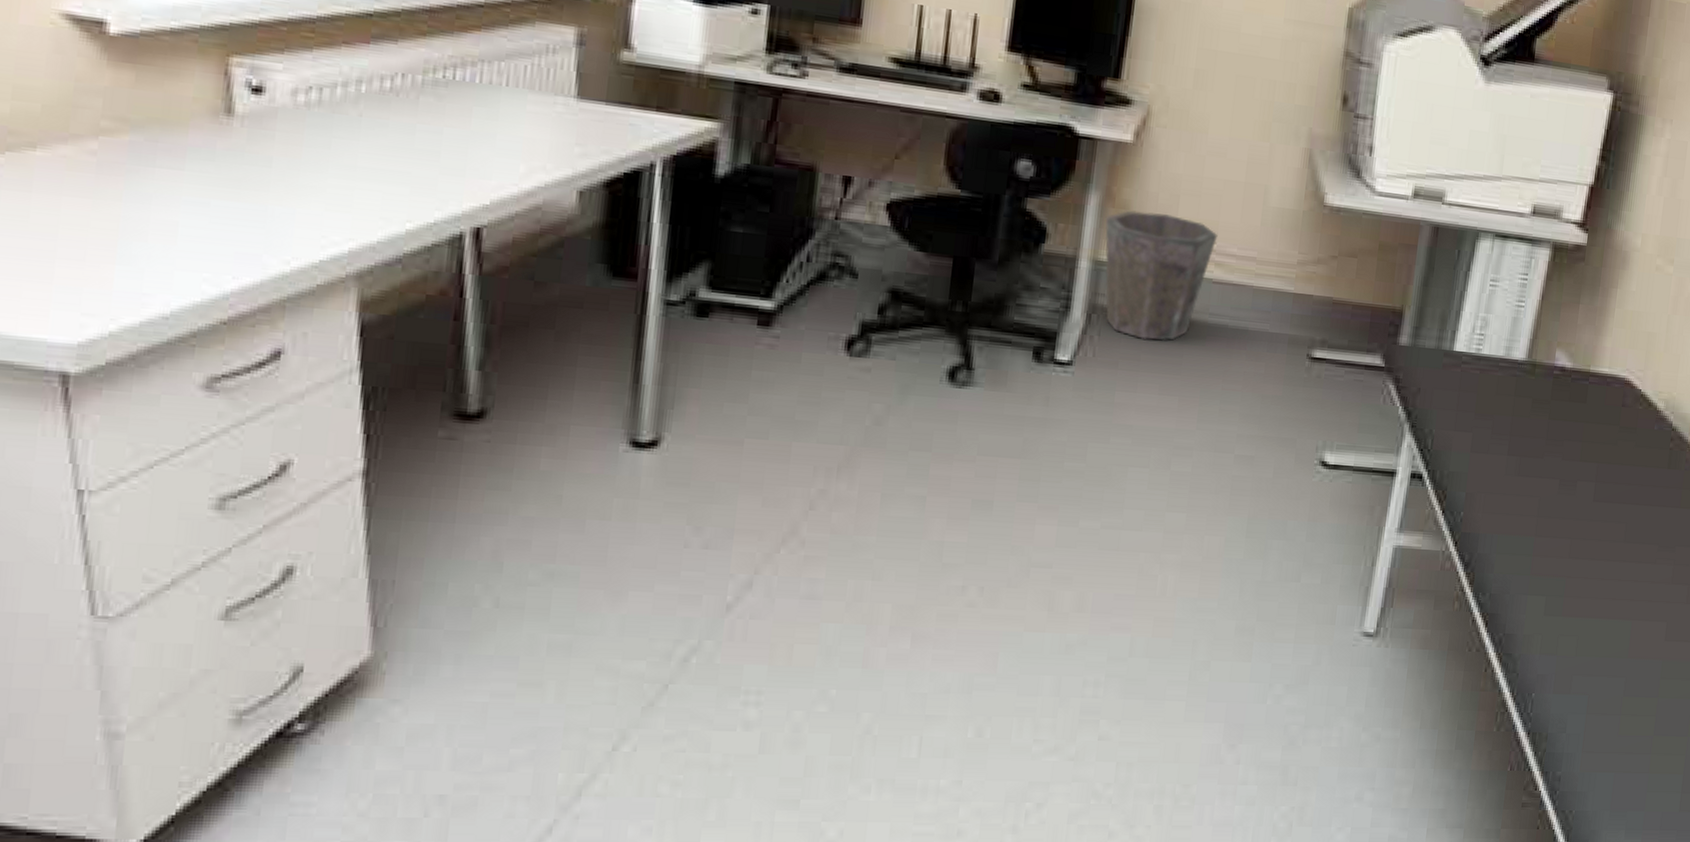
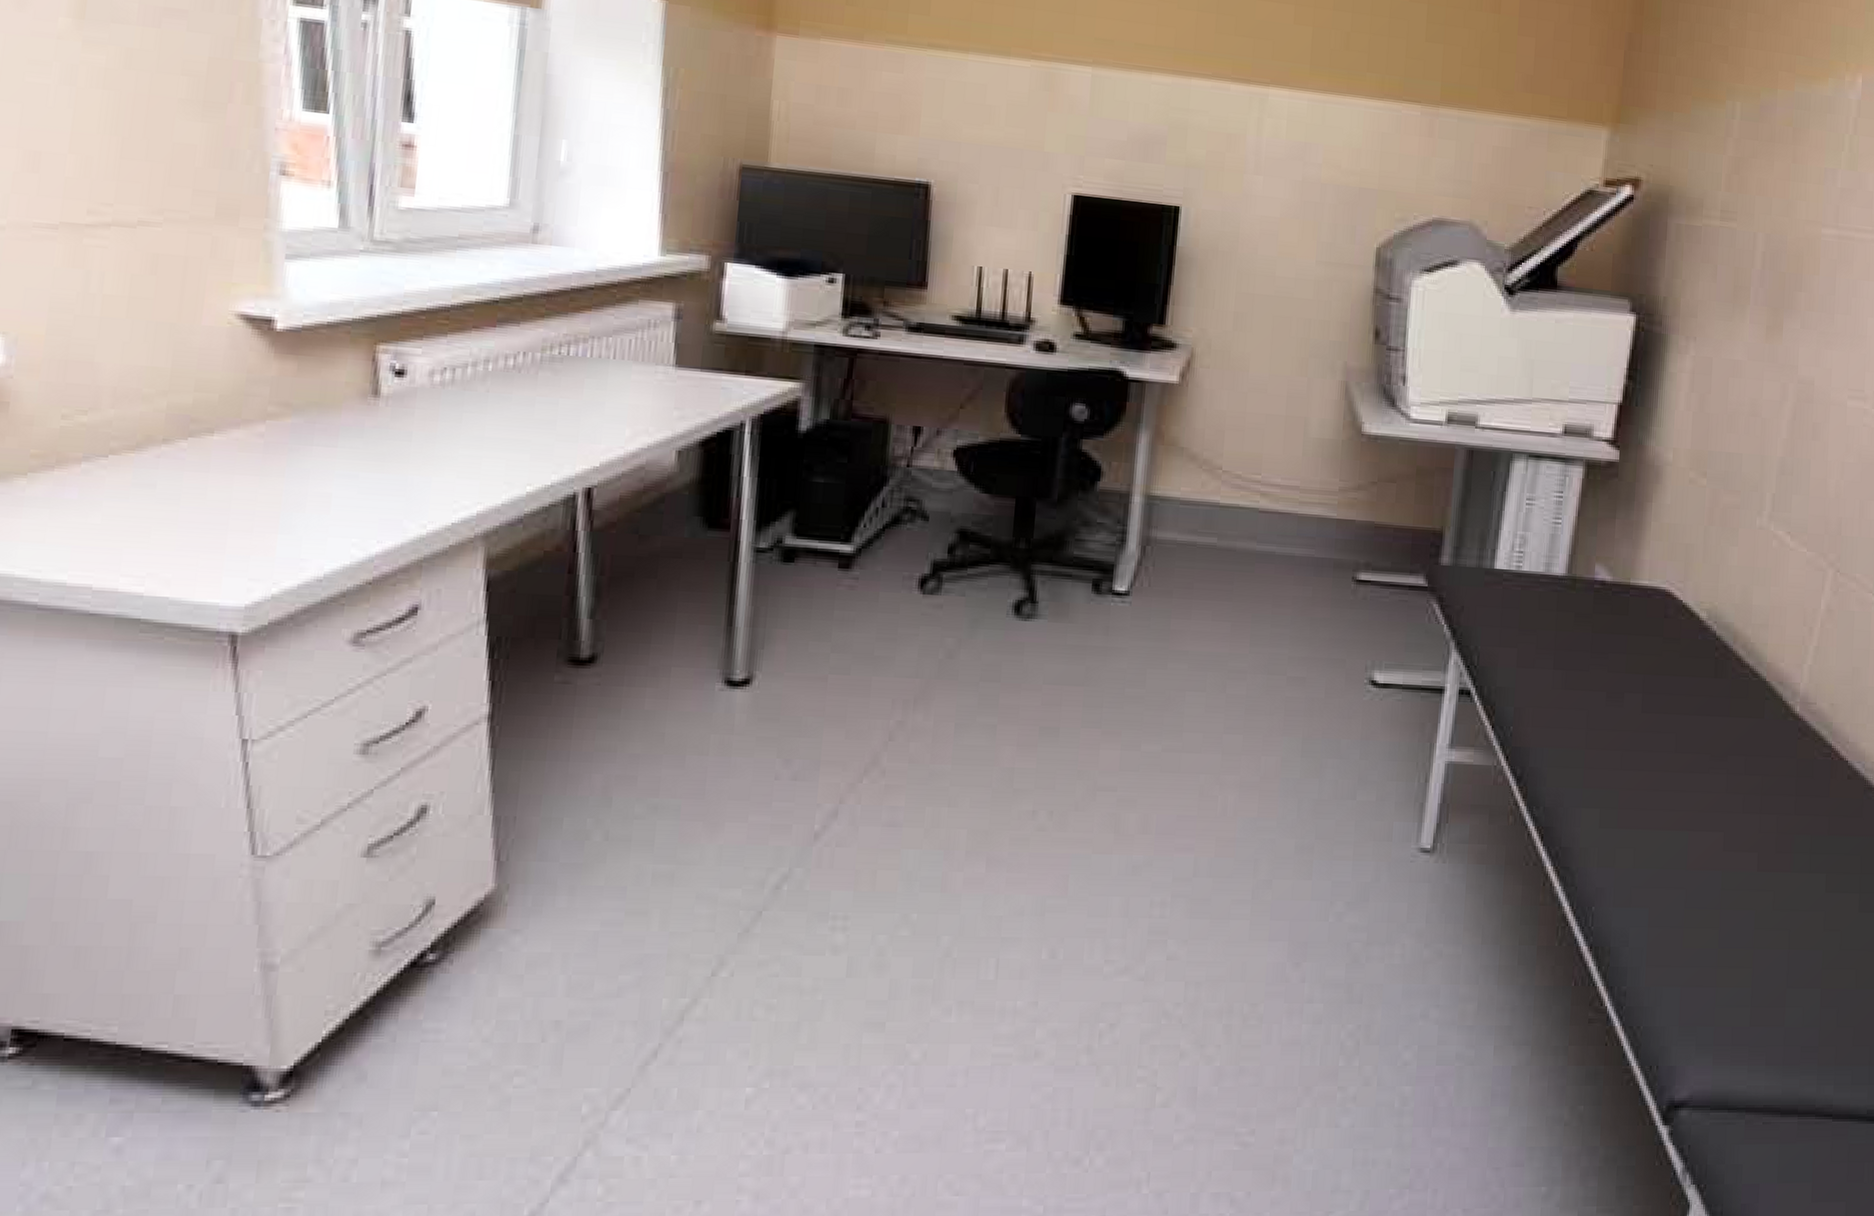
waste bin: present [1104,211,1218,341] -> none [1155,447,1262,569]

